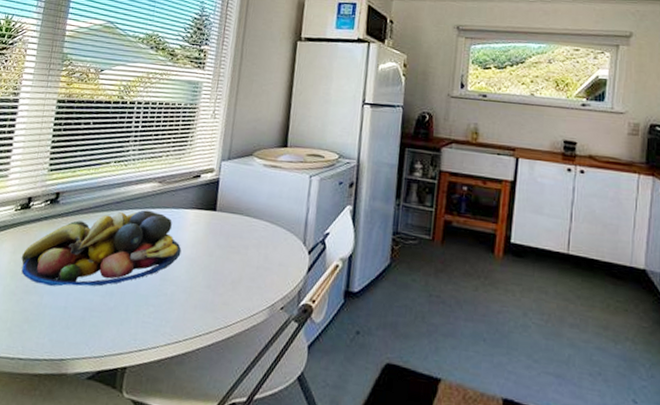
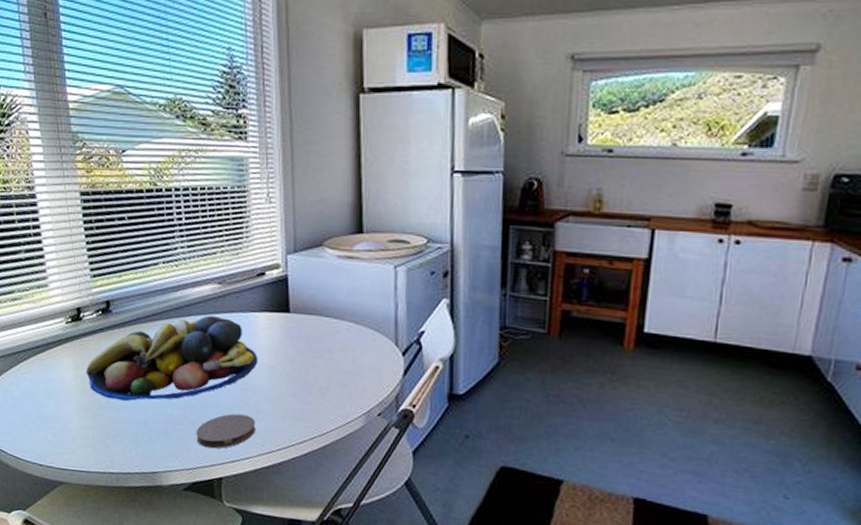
coaster: none [109,302,169,337] -> present [196,413,256,449]

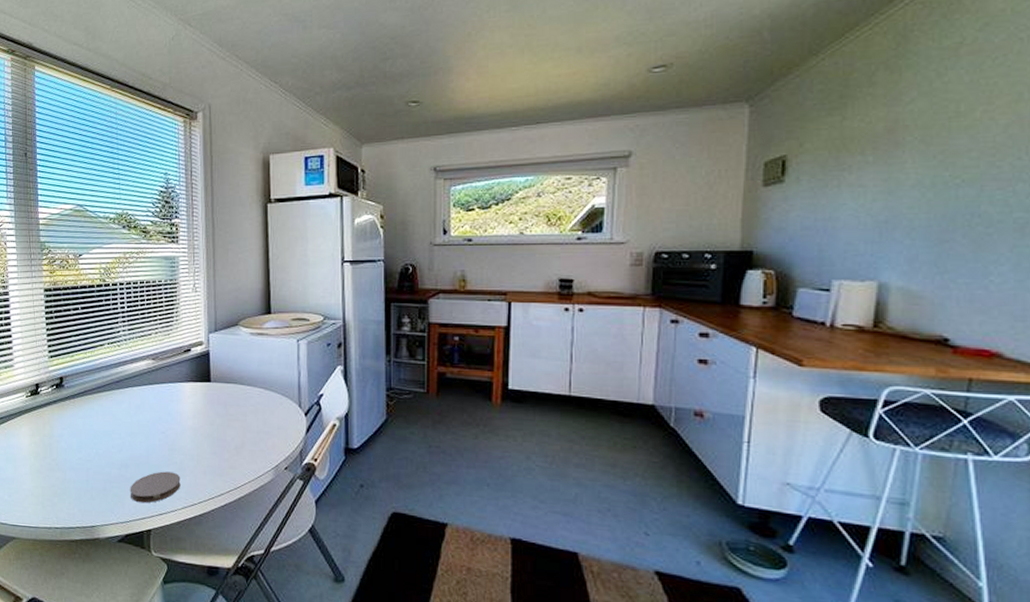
fruit bowl: present [87,315,258,402] -> none [41,386,184,463]

